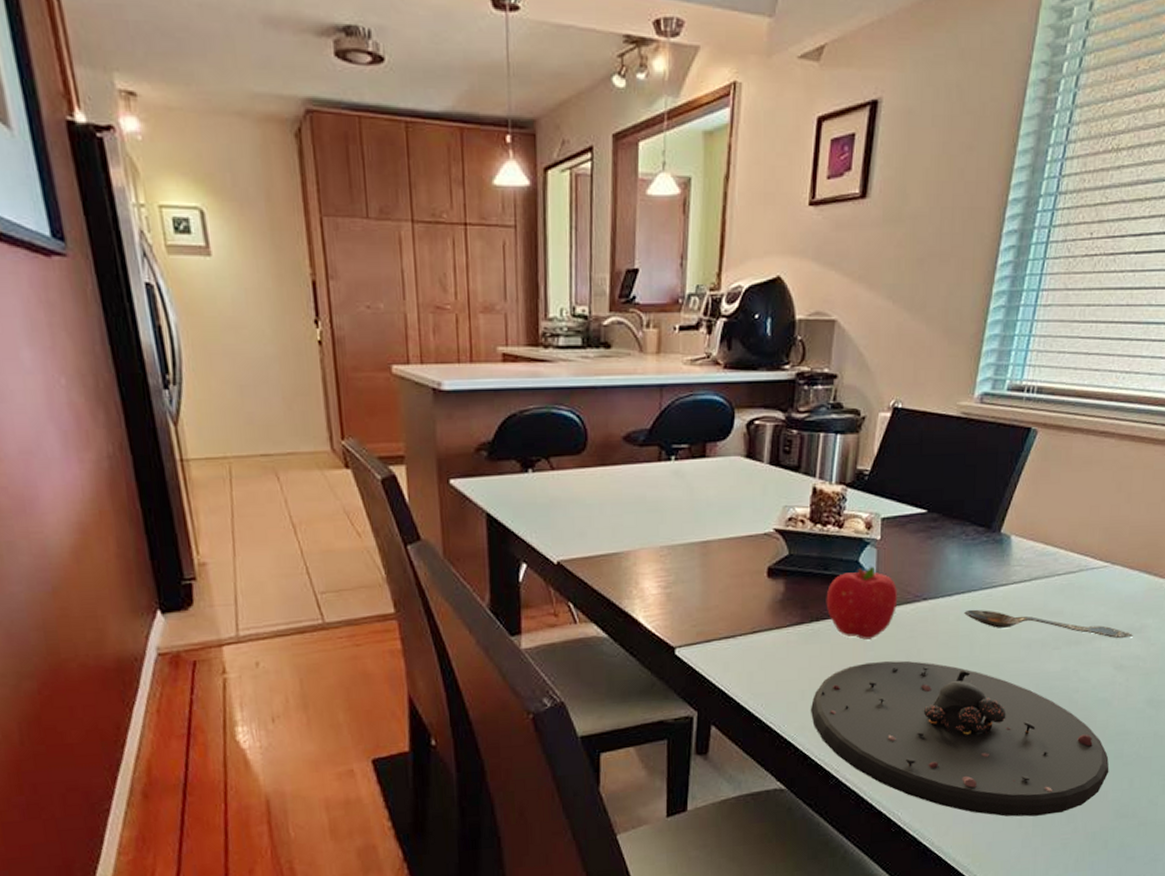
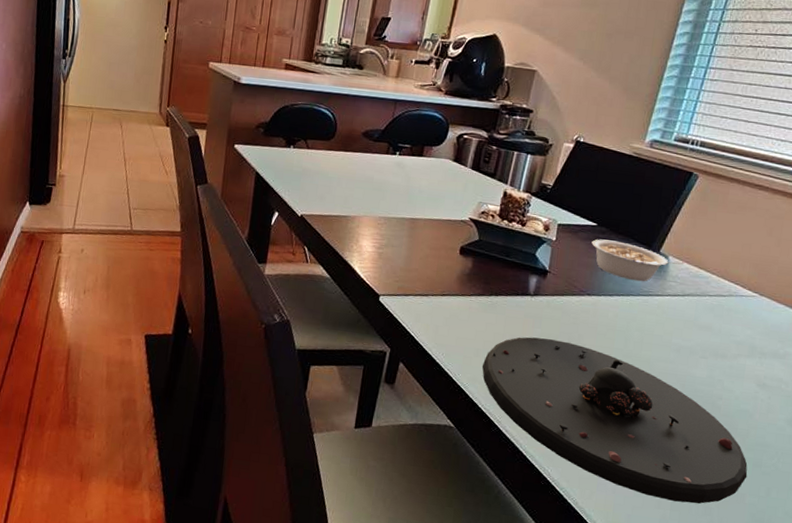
fruit: present [826,566,898,640] -> none [504,260,566,319]
legume: none [923,527,1031,573] -> present [591,239,687,282]
spoon: present [964,609,1133,639] -> none [622,310,777,361]

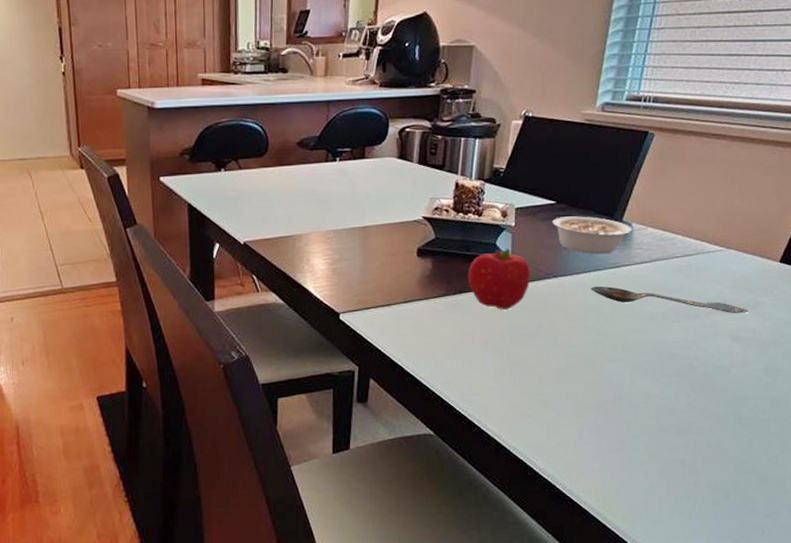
plate: present [482,337,748,504] -> none [456,328,729,468]
fruit: none [504,260,566,319] -> present [467,248,531,310]
spoon: none [622,310,777,361] -> present [591,286,749,314]

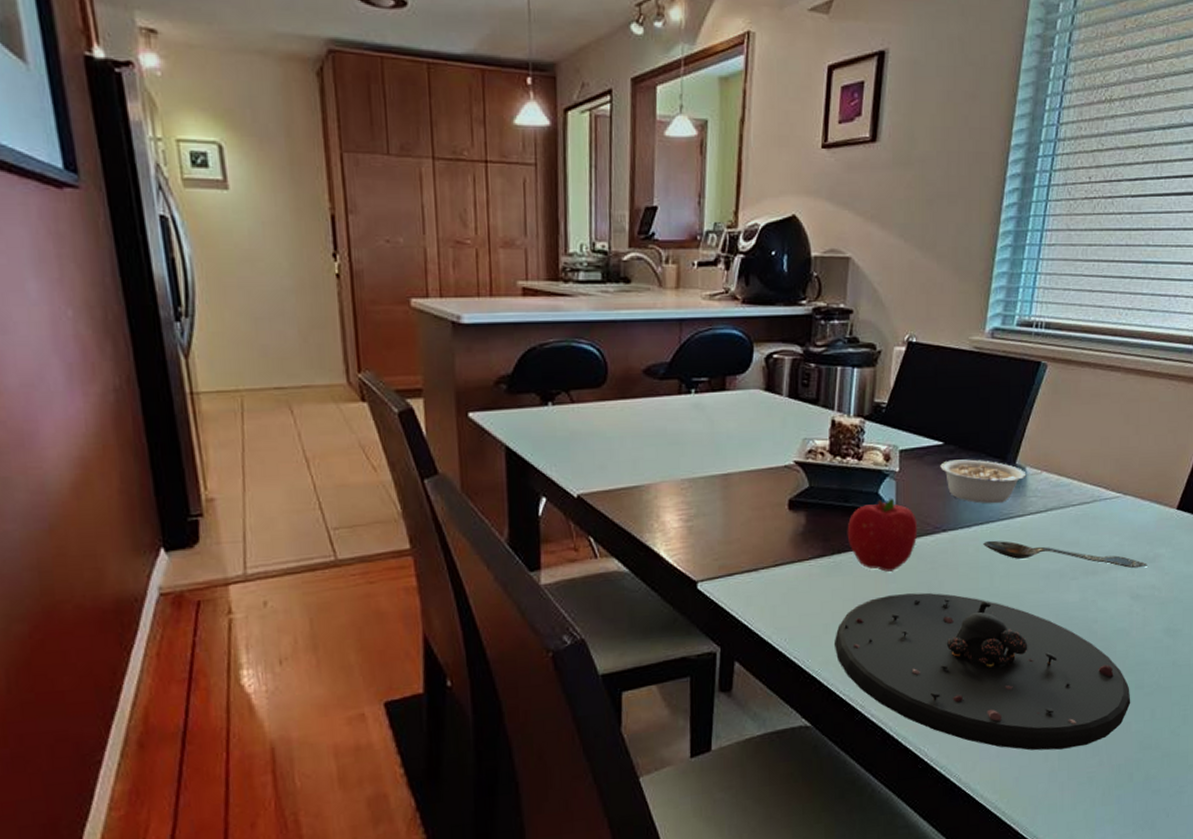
plate: none [456,328,729,468] -> present [835,593,1131,751]

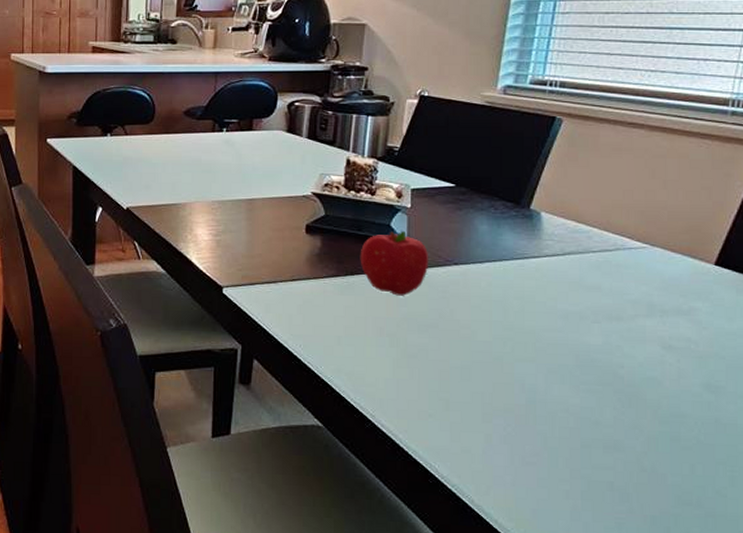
plate: present [835,593,1131,751] -> none [347,317,666,490]
legume: present [940,459,1045,504] -> none [452,201,562,244]
spoon: present [983,540,1147,569] -> none [496,277,681,319]

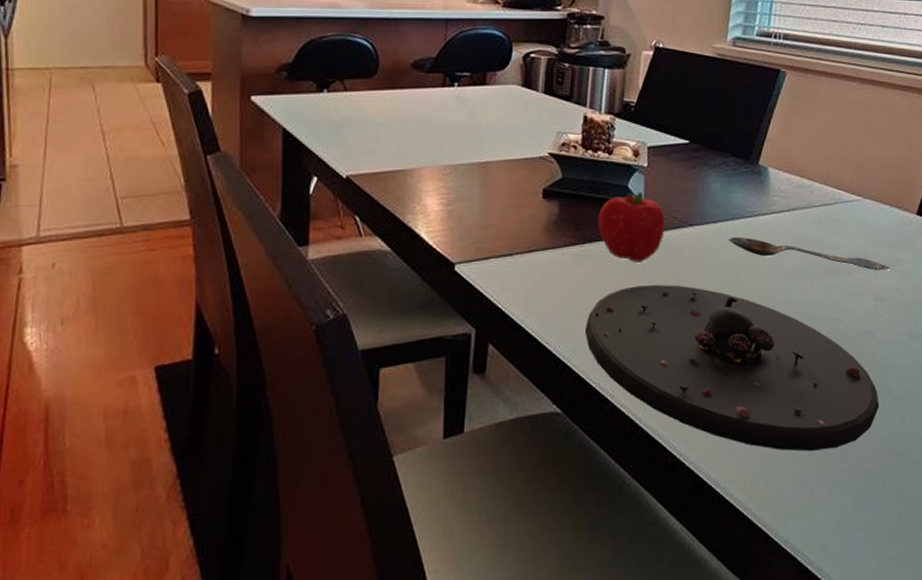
plate: none [347,317,666,490] -> present [585,285,880,452]
spoon: none [496,277,681,319] -> present [729,236,890,271]

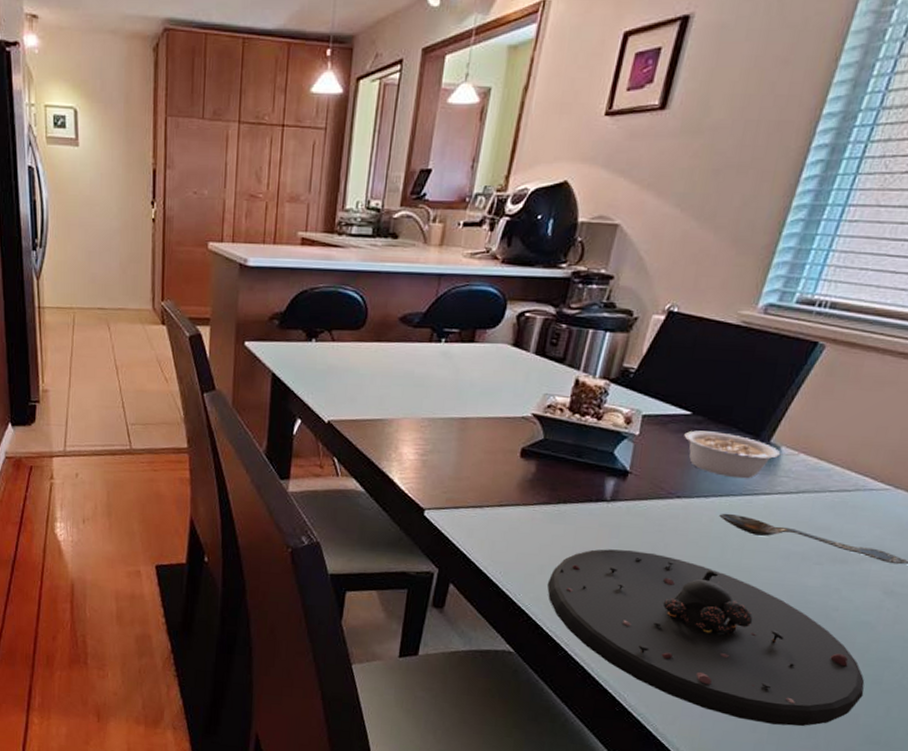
fruit: present [598,191,666,263] -> none [575,459,651,528]
legume: none [686,158,787,202] -> present [684,430,804,479]

